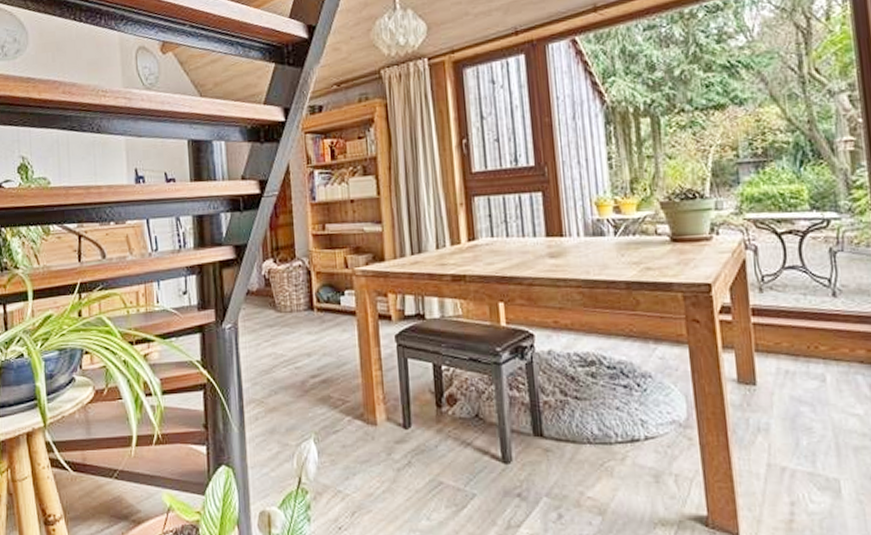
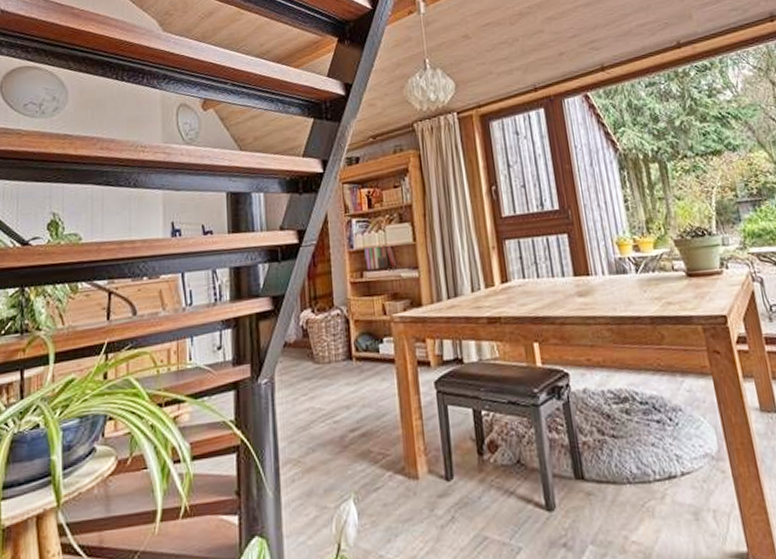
books: none [327,197,360,224] -> present [364,244,397,271]

